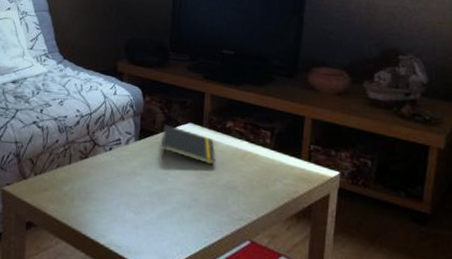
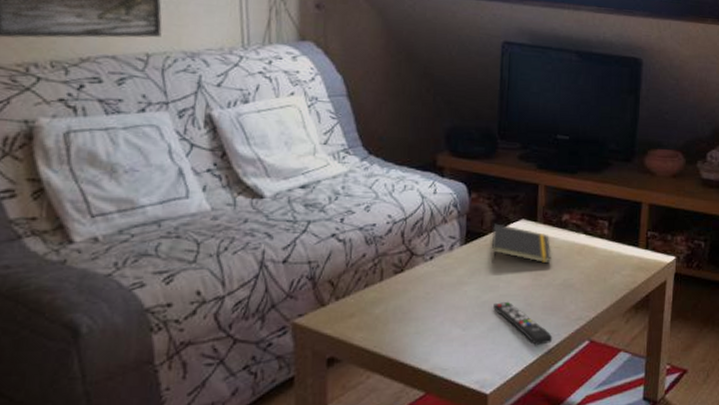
remote control: none [162,194,216,239] -> present [493,301,553,346]

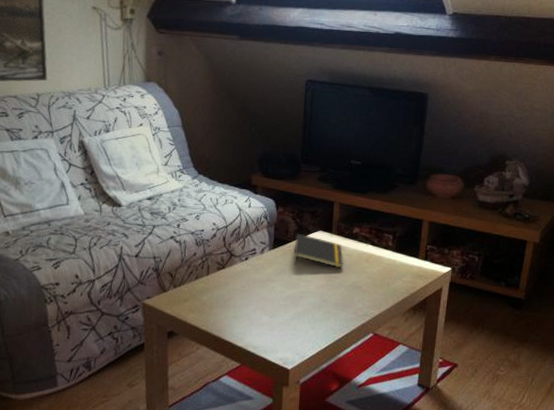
remote control: present [493,301,553,346] -> none [295,297,343,335]

